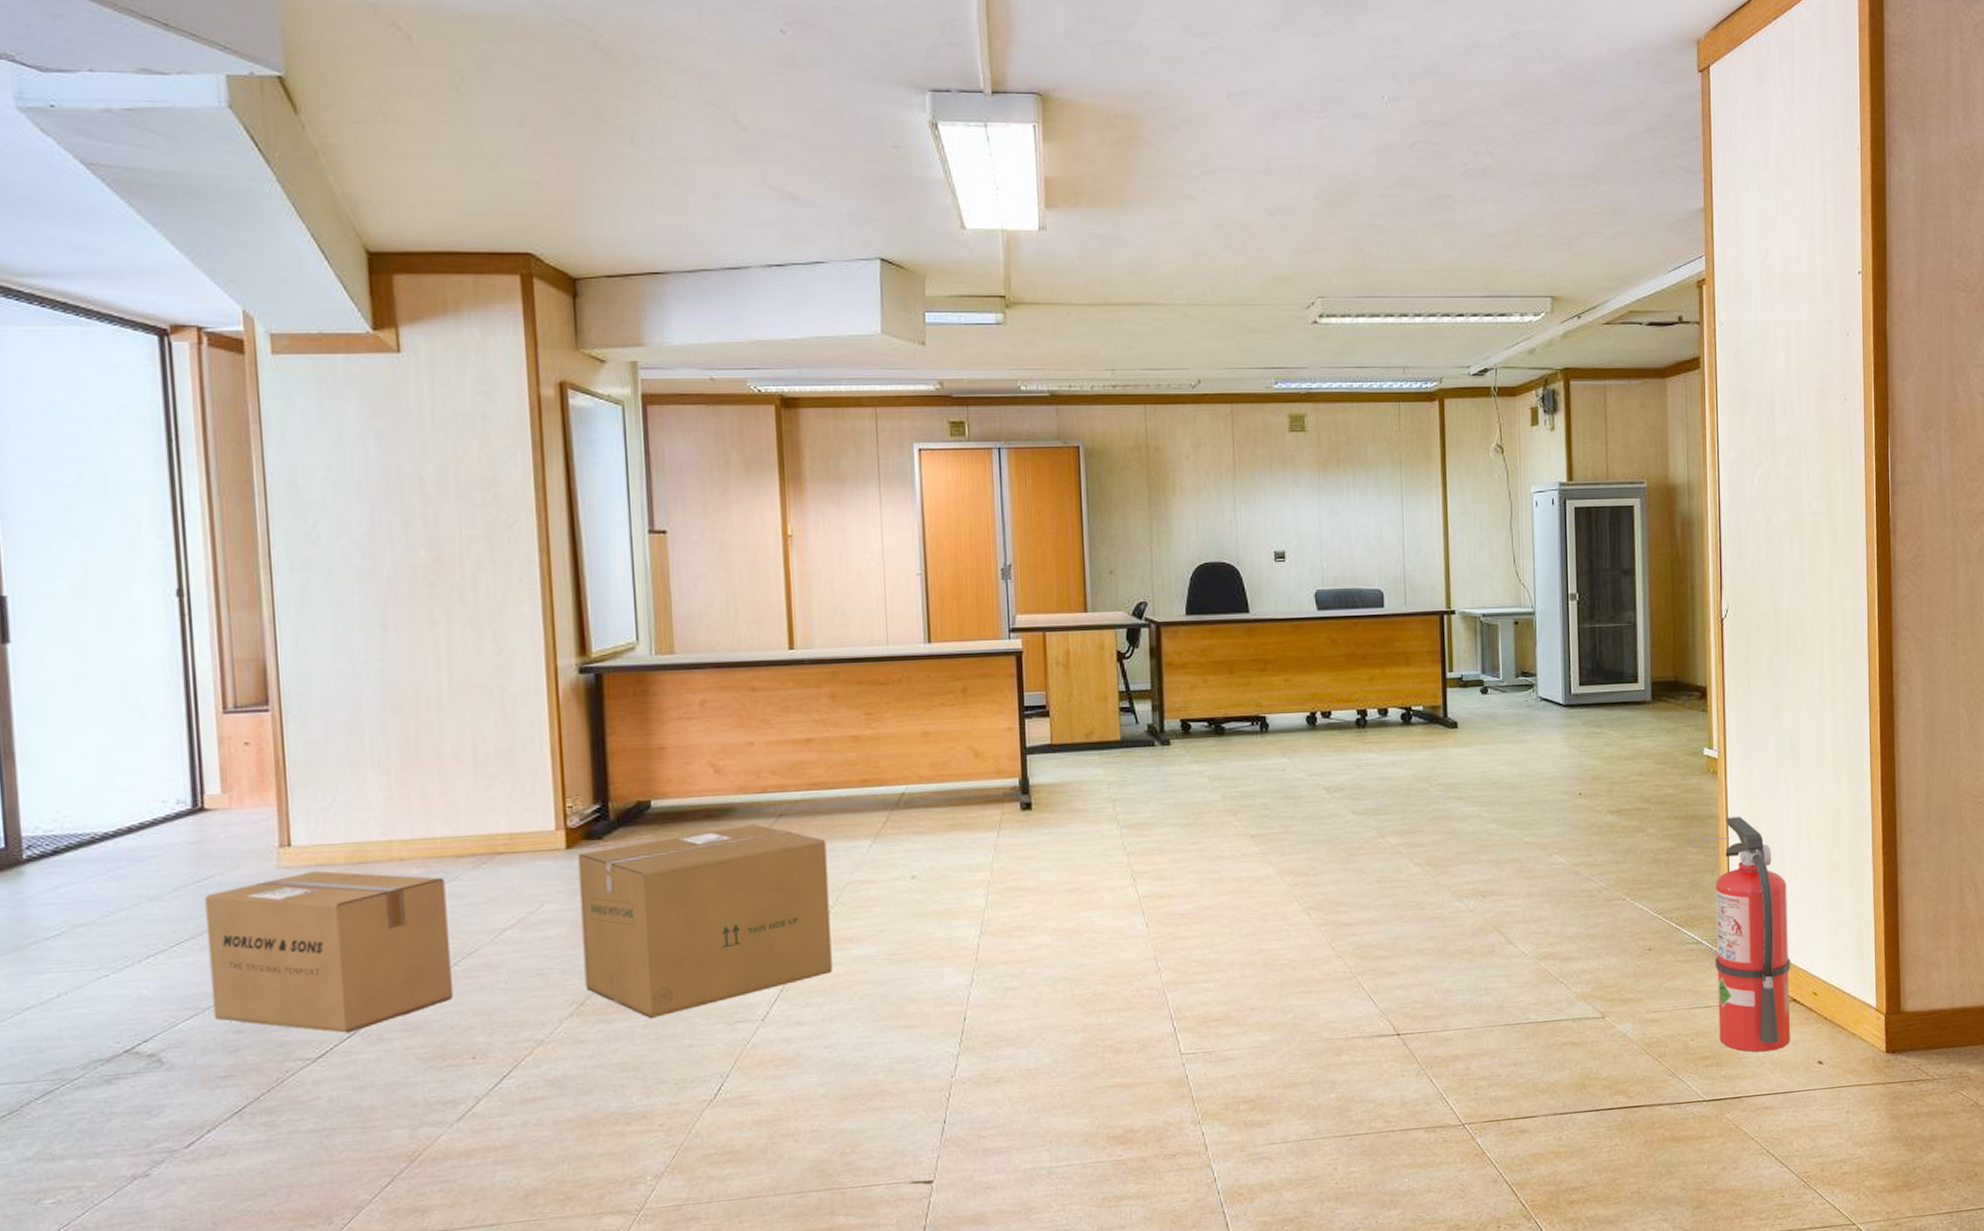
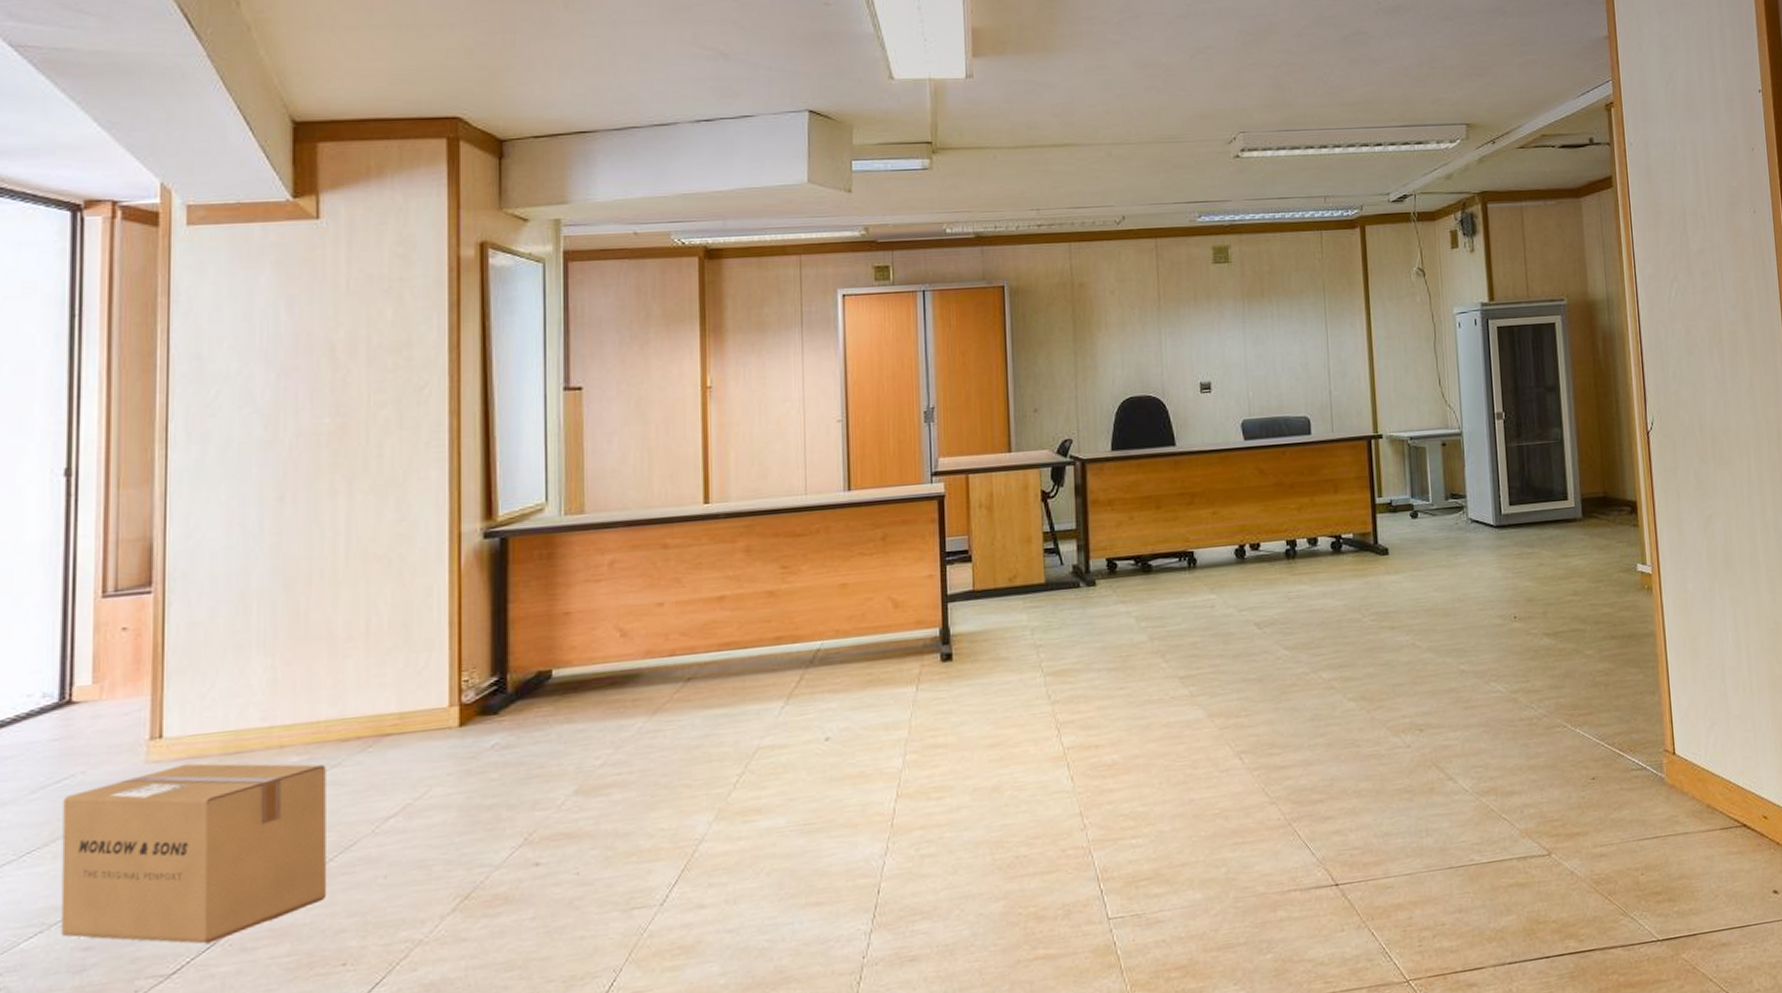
box: present [577,824,833,1019] -> none [471,690,738,911]
fire extinguisher: present [1691,816,1791,1053] -> none [1629,633,1743,885]

